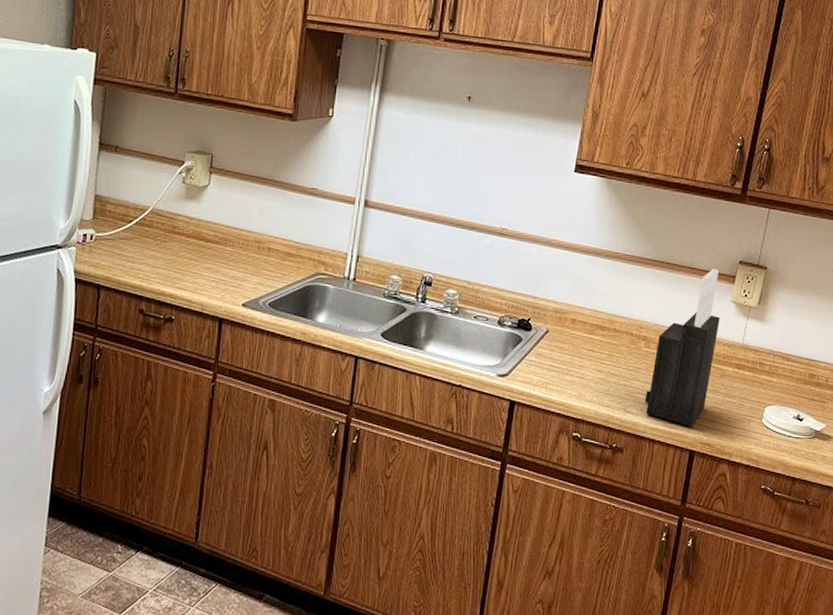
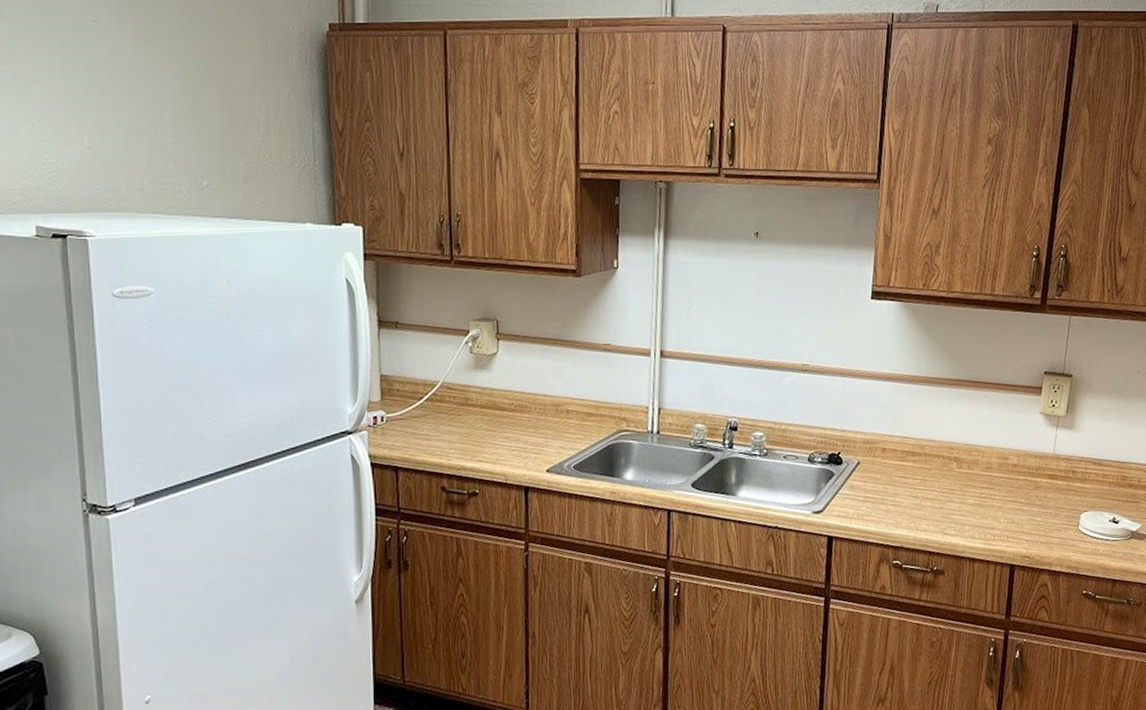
knife block: present [644,269,720,427] -> none [961,382,1030,542]

